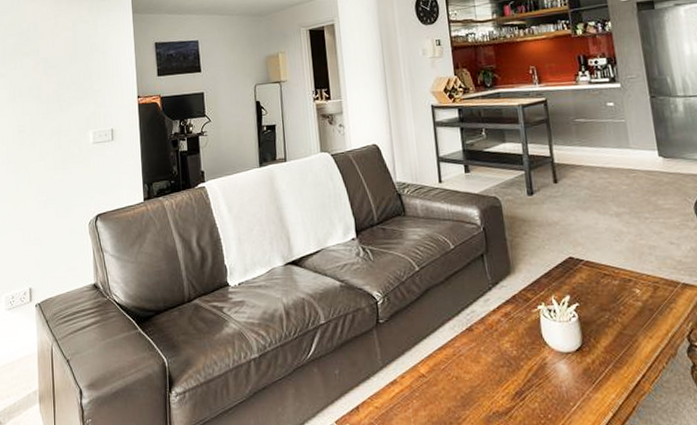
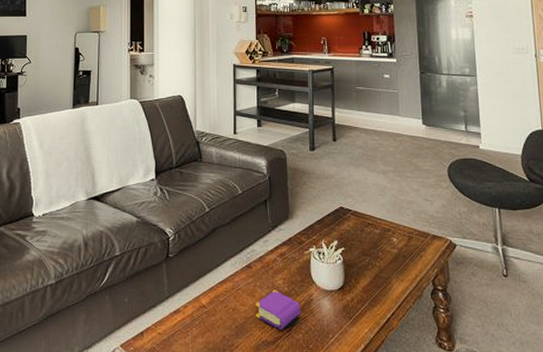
book: none [480,354,534,399] -> present [255,290,300,330]

